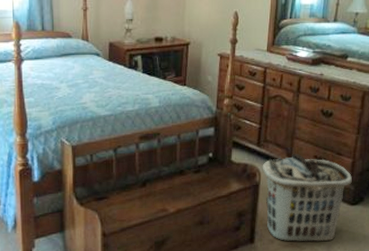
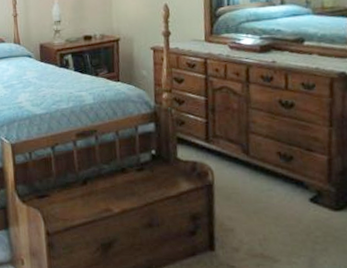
clothes hamper: present [262,154,352,242] -> none [214,150,331,253]

